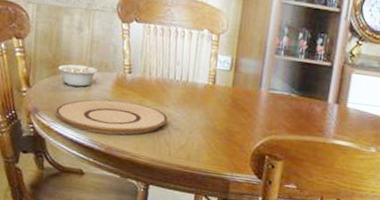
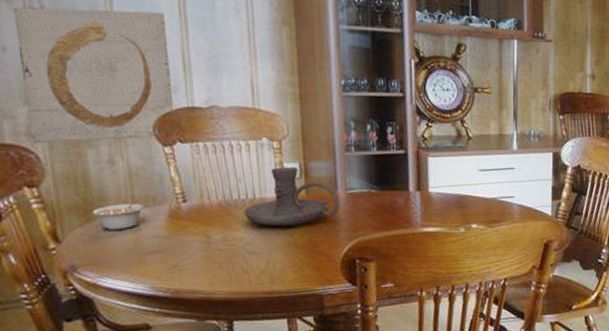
plate: present [55,99,168,135] -> none [99,234,241,279]
candle holder: none [176,57,261,113] -> present [244,166,340,227]

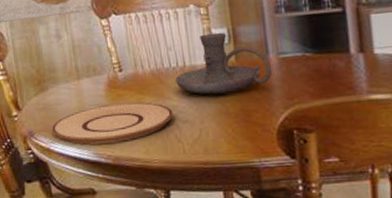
legume: present [92,198,145,231] -> none [44,68,87,99]
plate: none [99,234,241,279] -> present [51,102,174,145]

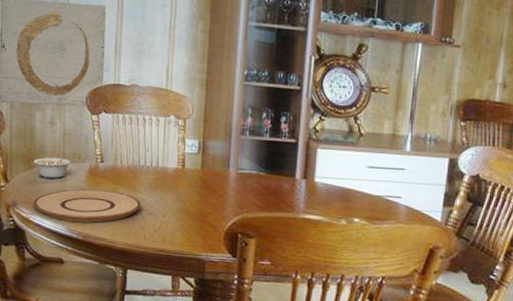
legume: none [44,68,87,99] -> present [33,154,72,179]
candle holder: present [175,32,272,95] -> none [148,142,230,195]

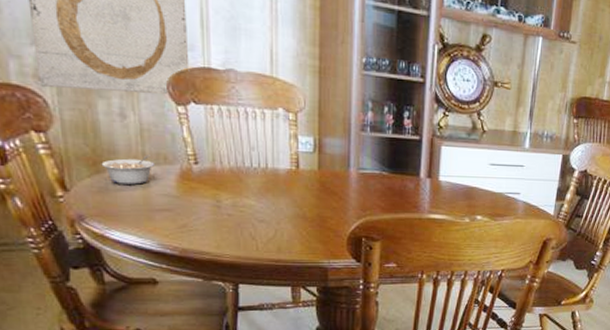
plate: present [33,189,142,223] -> none [107,196,250,236]

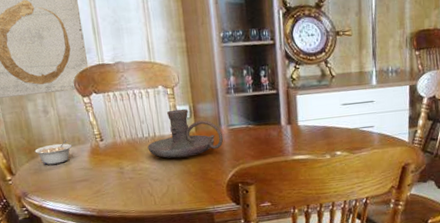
candle holder: none [256,139,351,199] -> present [147,109,224,159]

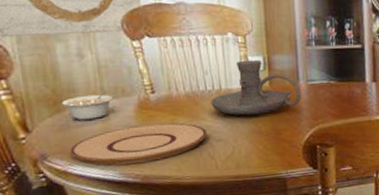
plate: none [42,165,147,202] -> present [69,123,208,166]

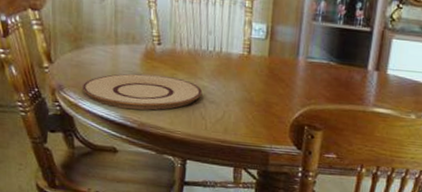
legume: present [61,89,114,121] -> none [81,34,125,61]
candle holder: present [211,60,302,116] -> none [210,25,299,84]

